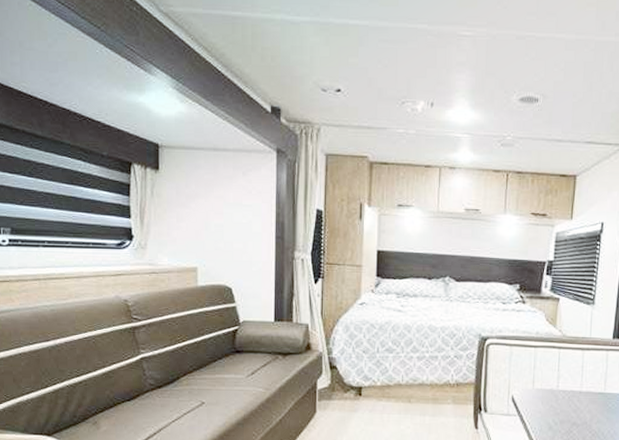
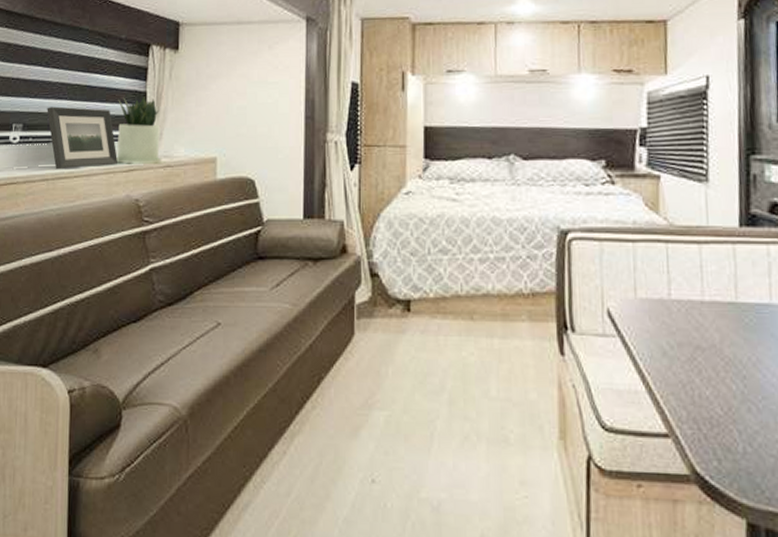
picture frame: none [34,214,107,271] -> present [47,106,119,170]
planter: none [103,209,148,270] -> present [116,96,162,164]

